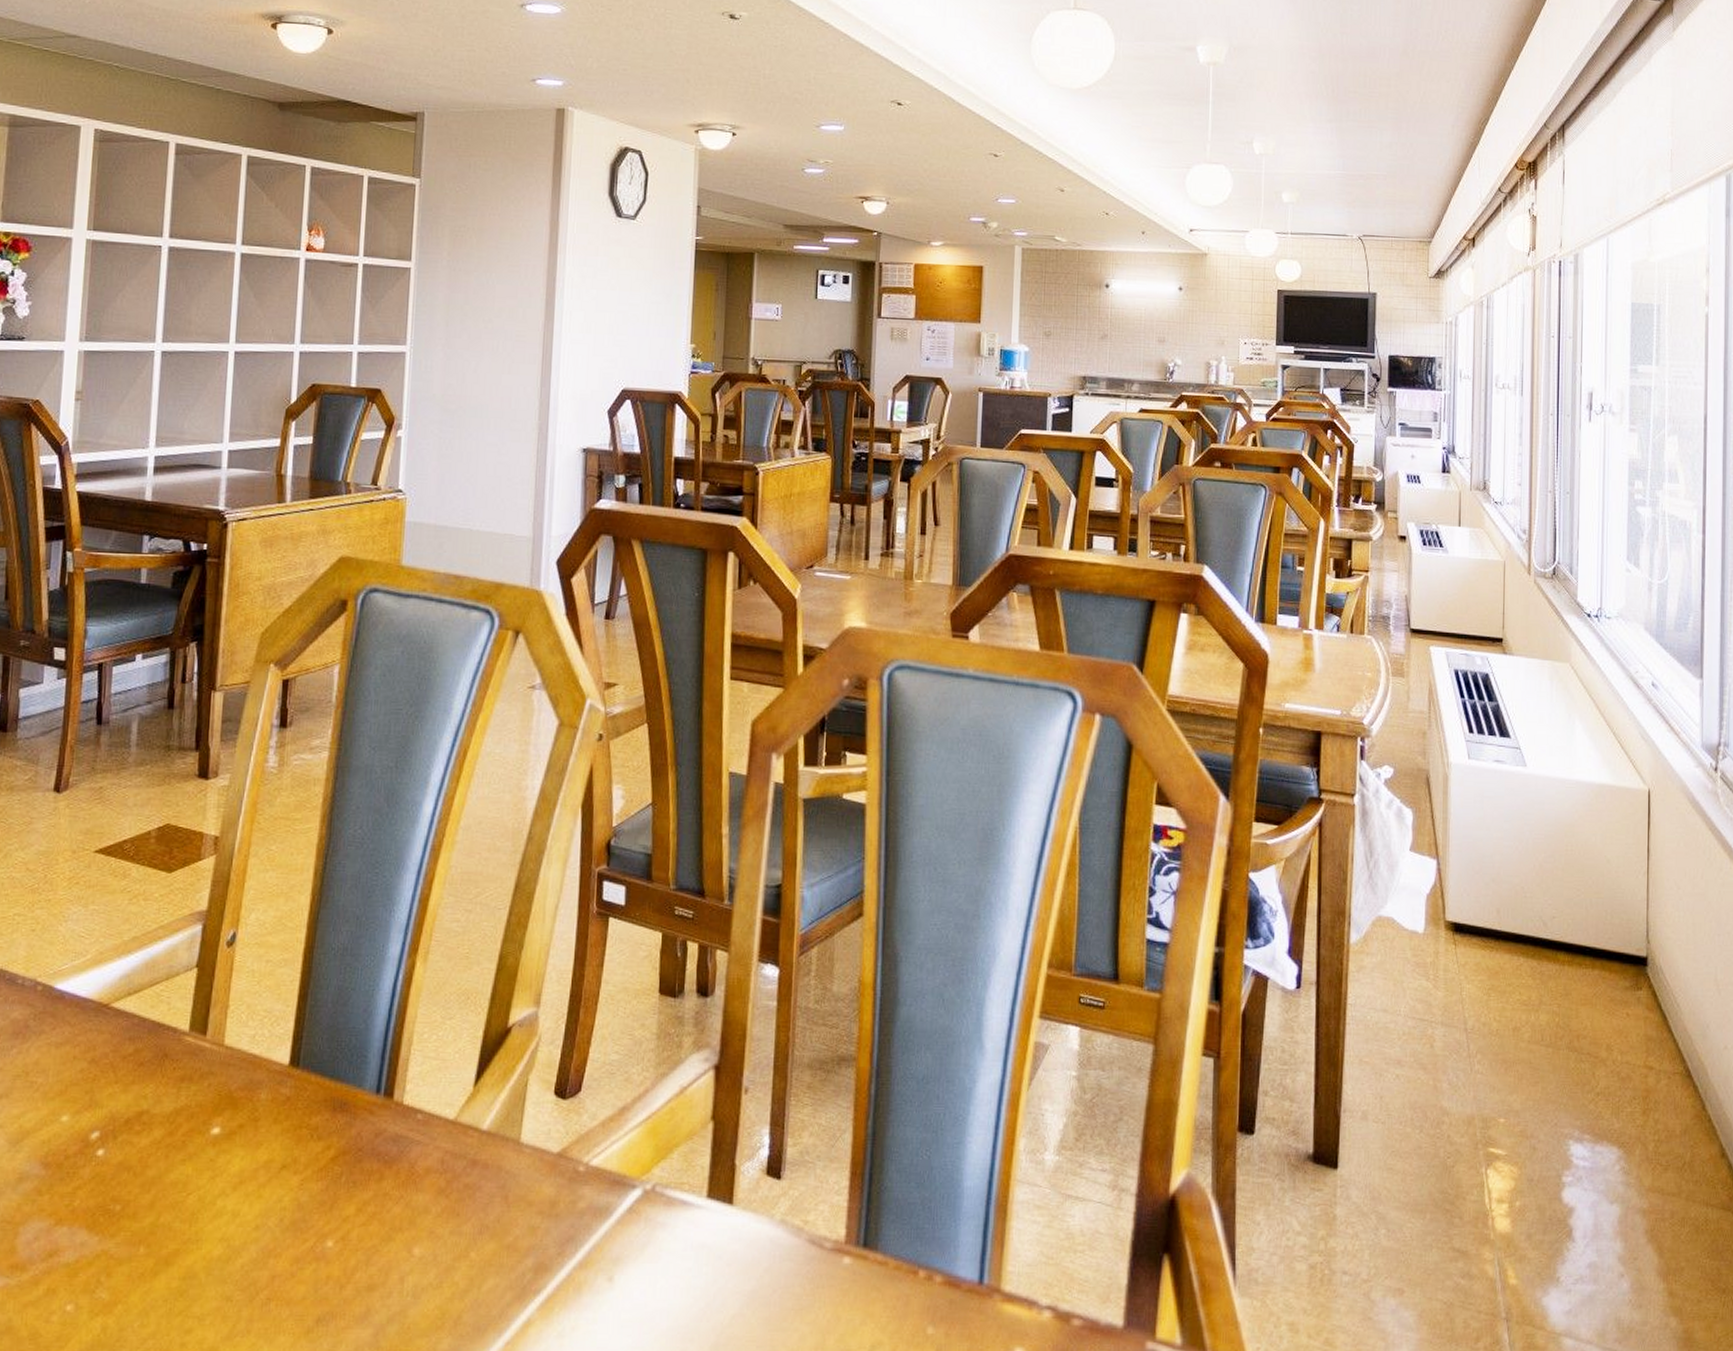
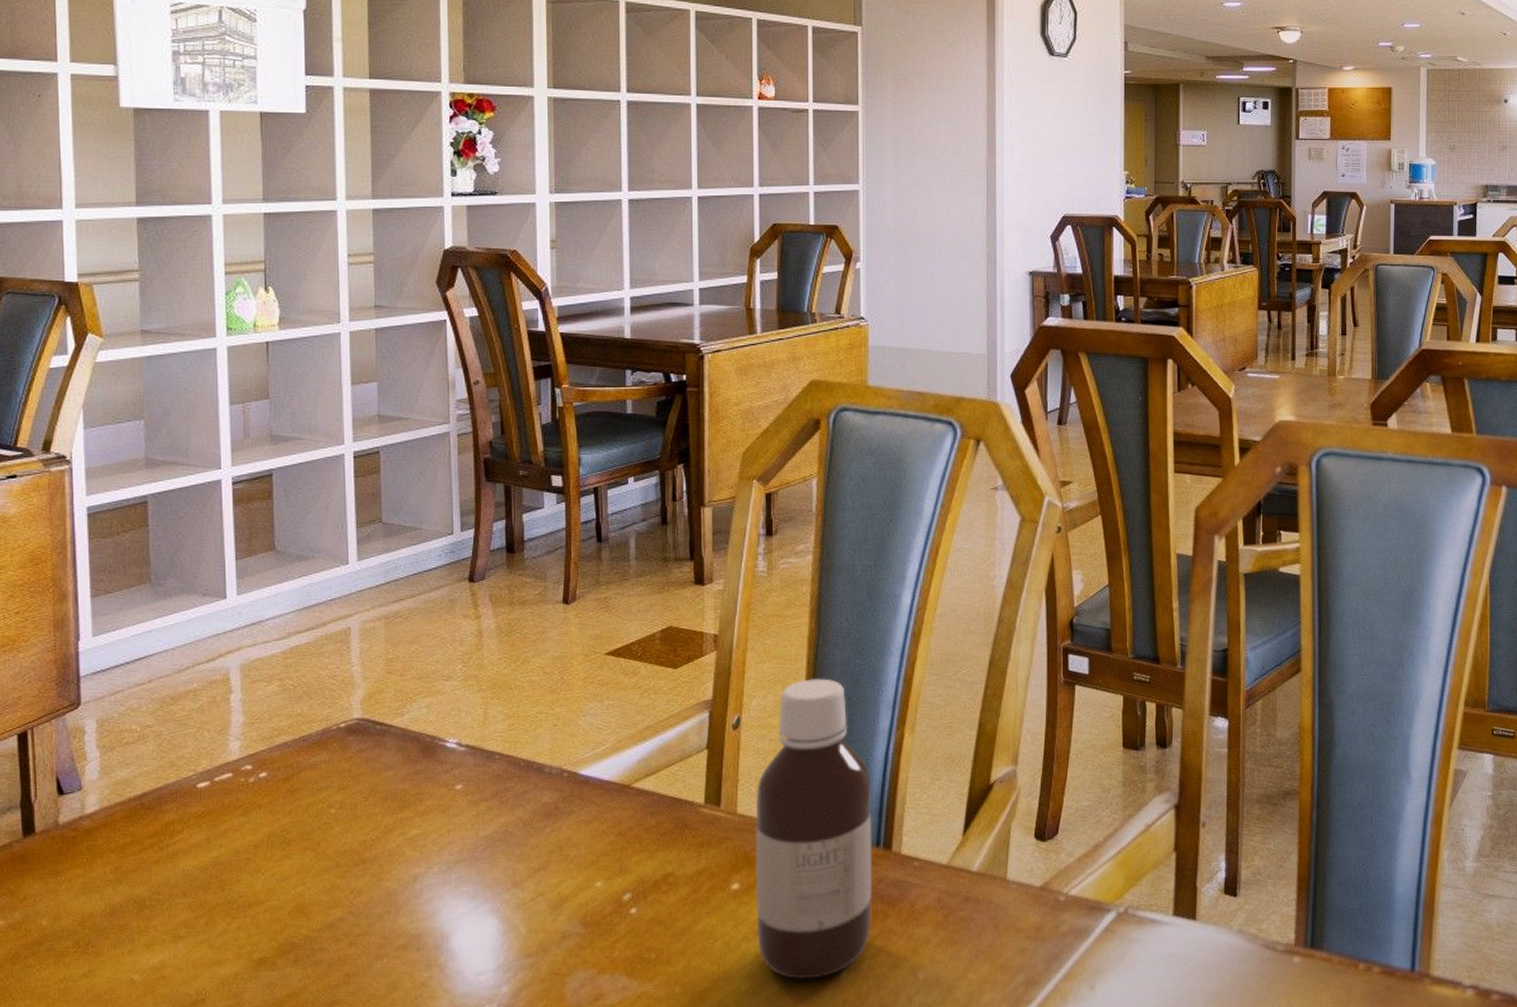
bottle: none [235,893,375,1247] -> present [755,678,873,980]

